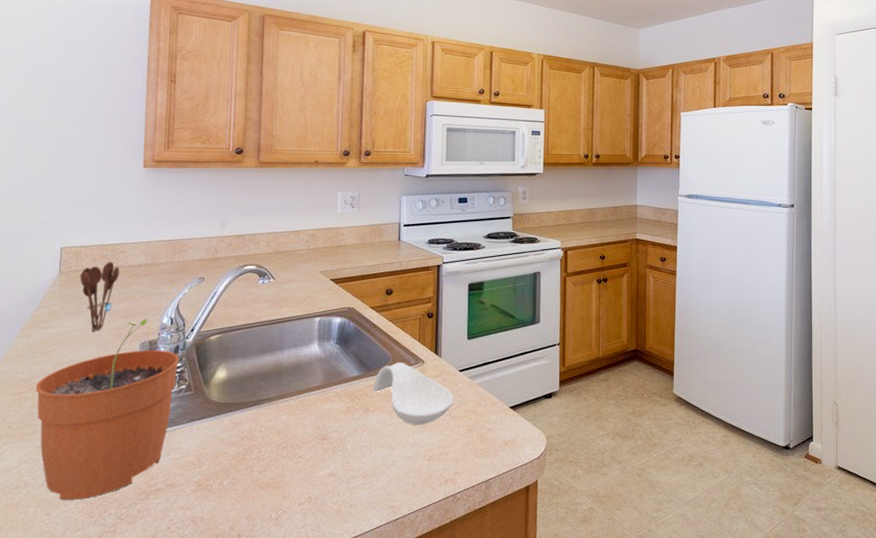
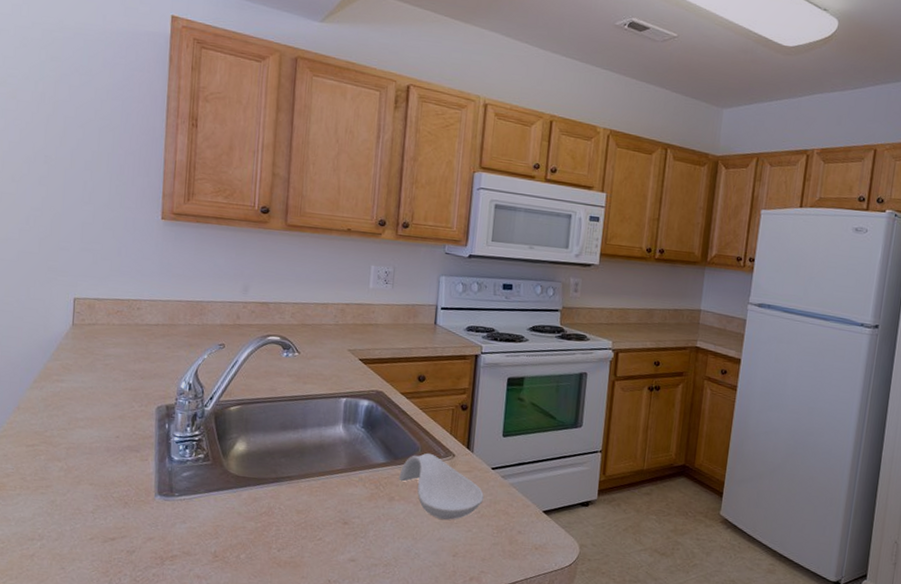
plant pot: present [35,319,180,500] -> none [49,382,198,558]
utensil holder: present [80,261,120,333] -> none [94,317,136,391]

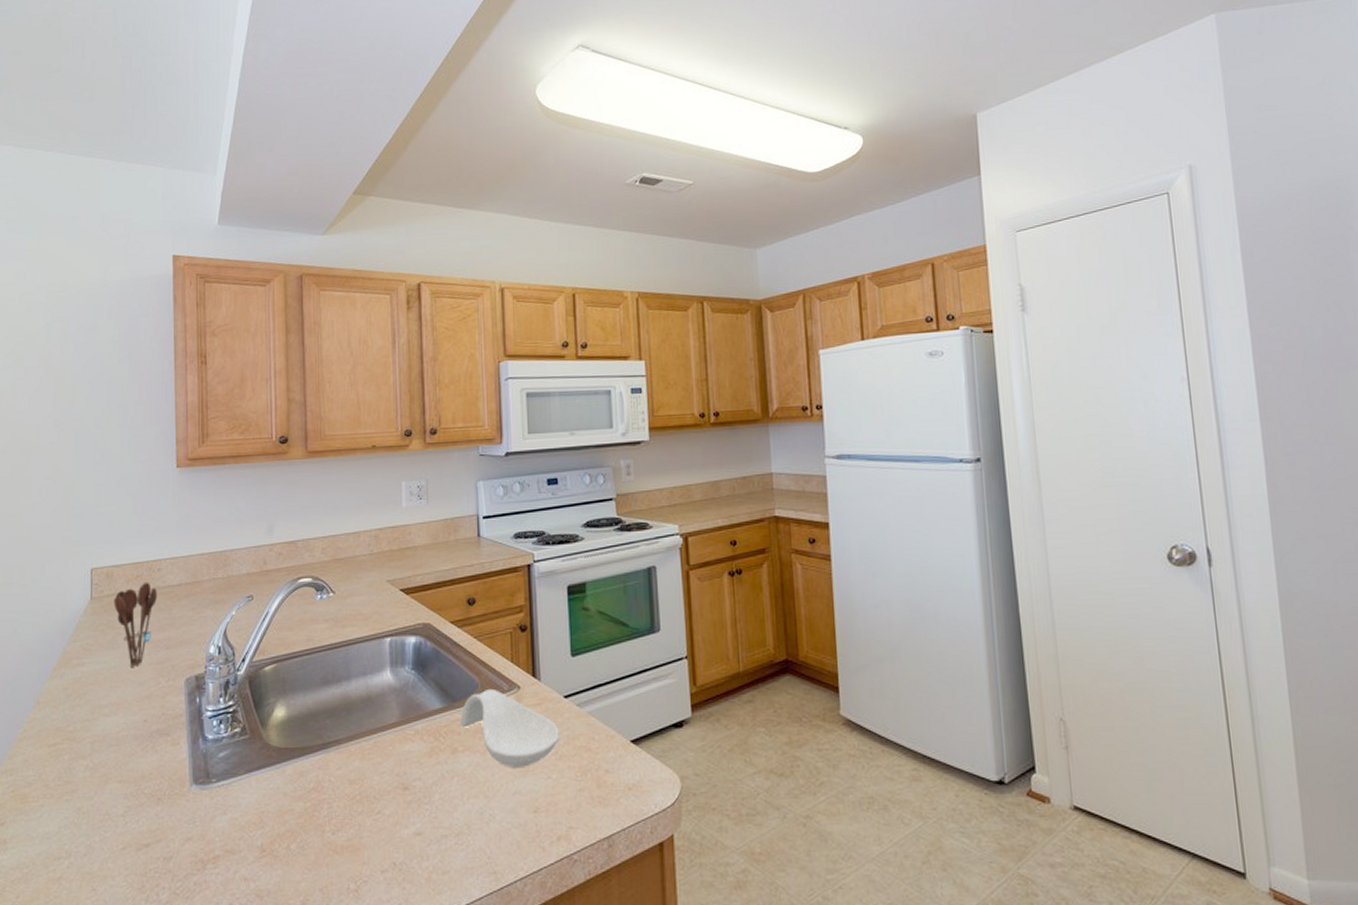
utensil holder: none [94,317,136,391] -> present [113,582,157,668]

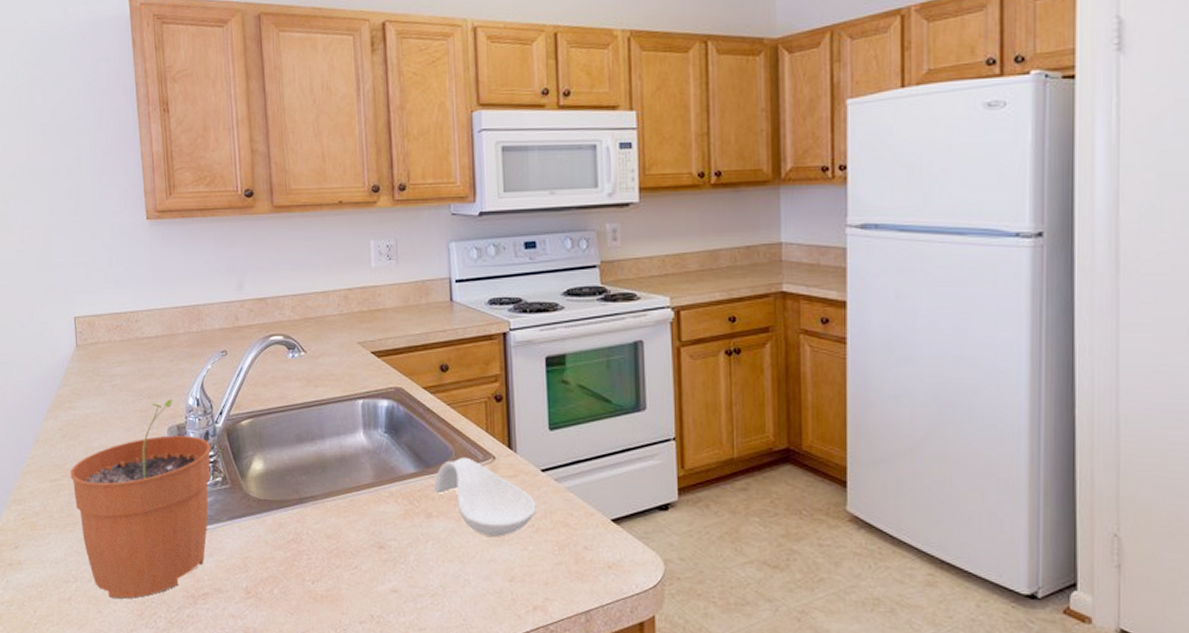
plant pot: none [72,649,232,872] -> present [70,399,212,599]
utensil holder: present [113,582,157,668] -> none [97,332,137,415]

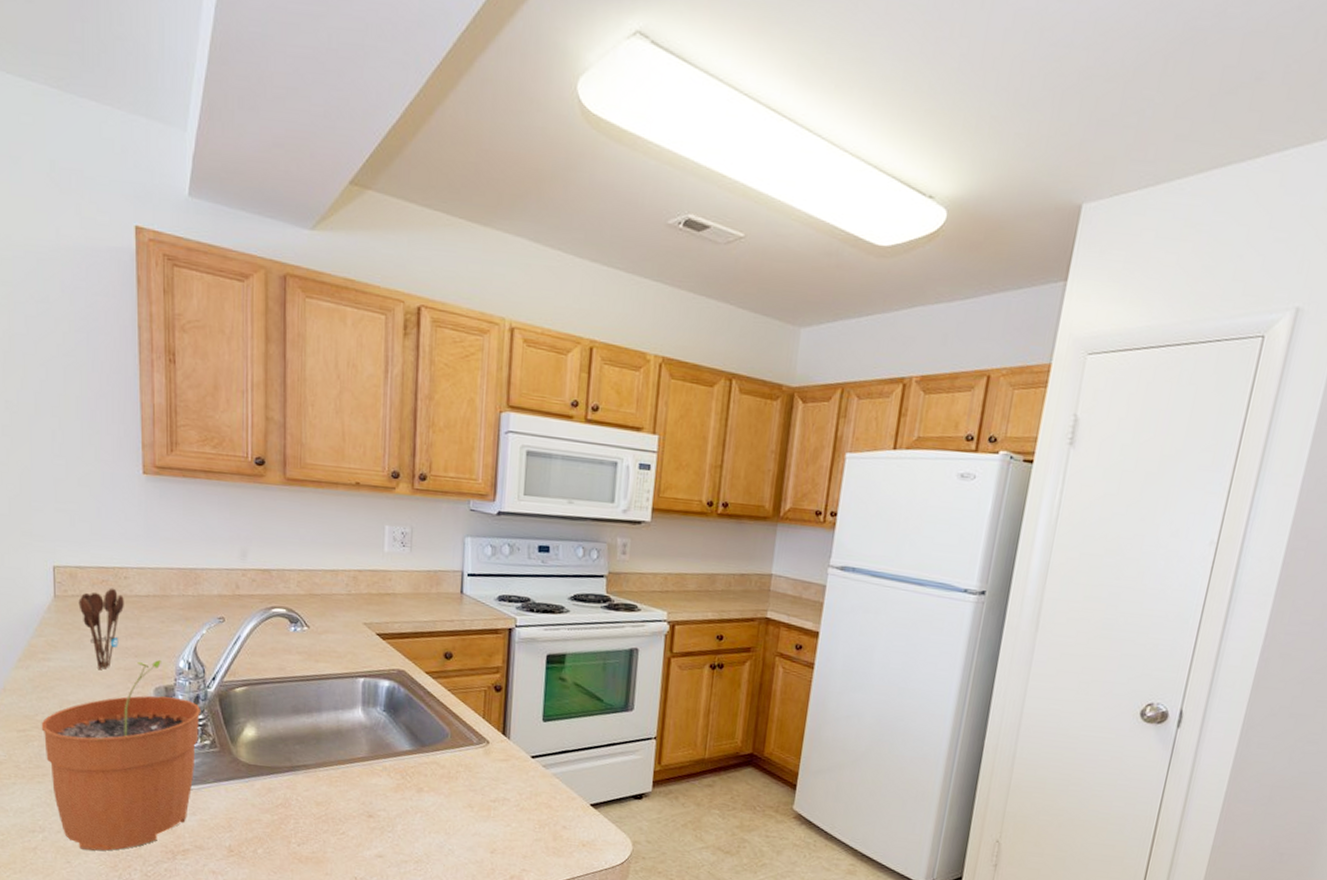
utensil holder: none [97,332,137,415] -> present [78,588,124,670]
spoon rest: present [434,457,536,537] -> none [427,739,523,814]

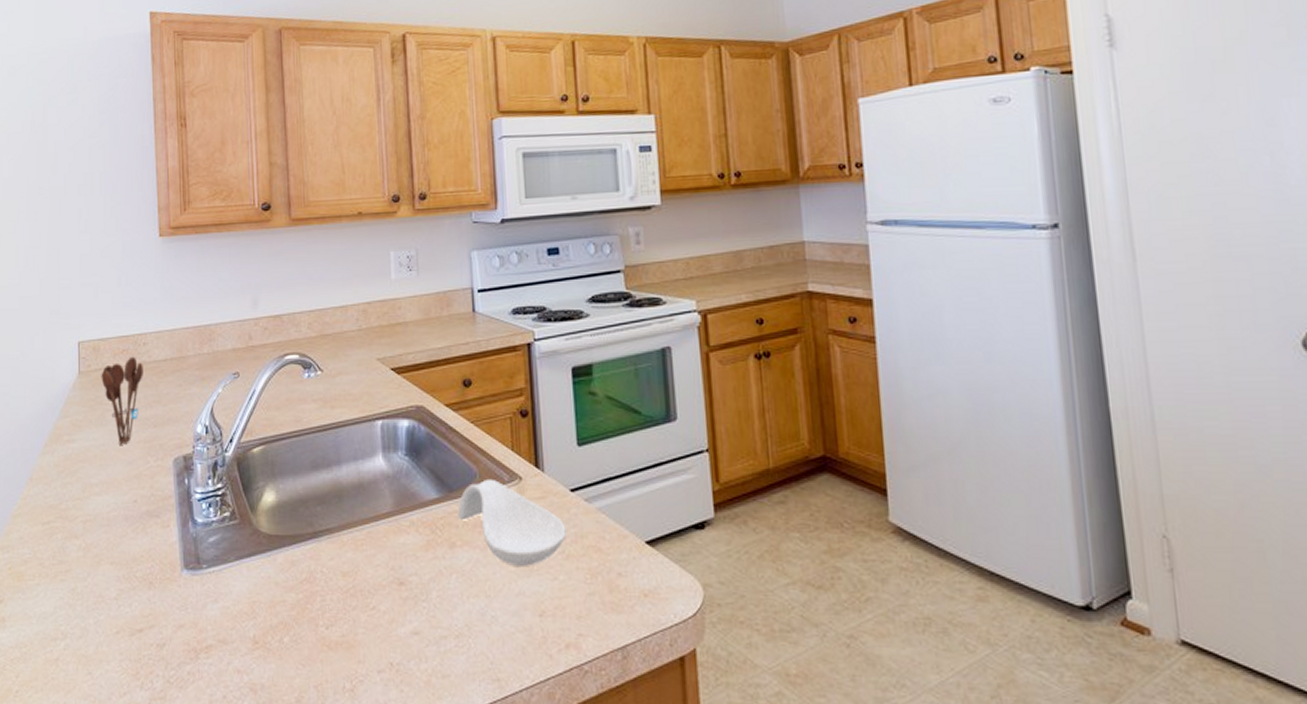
plant pot: present [41,660,202,851] -> none [65,428,220,657]
spoon rest: none [427,739,523,814] -> present [457,478,566,566]

